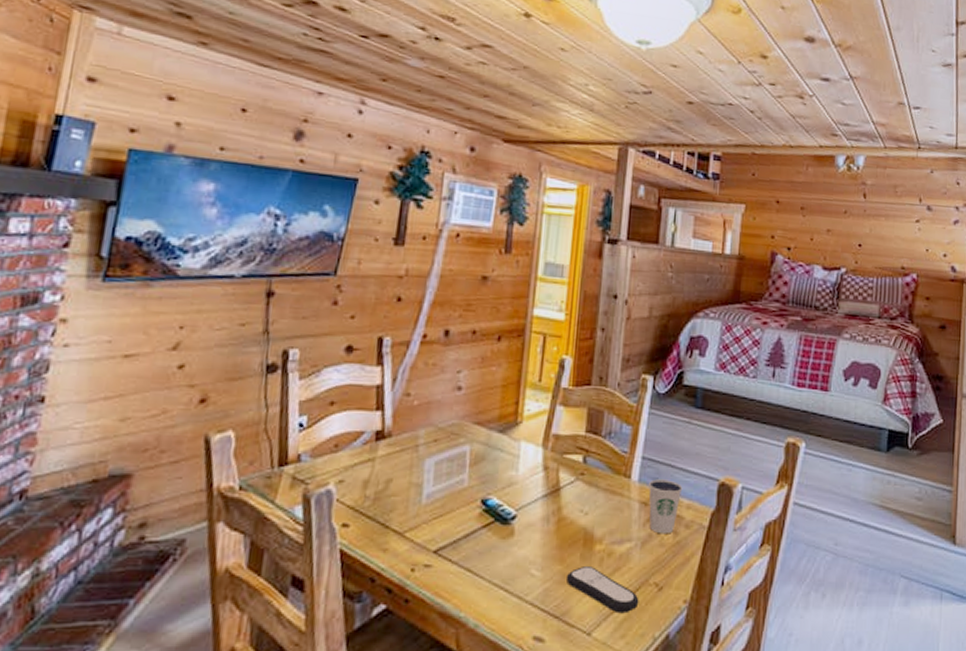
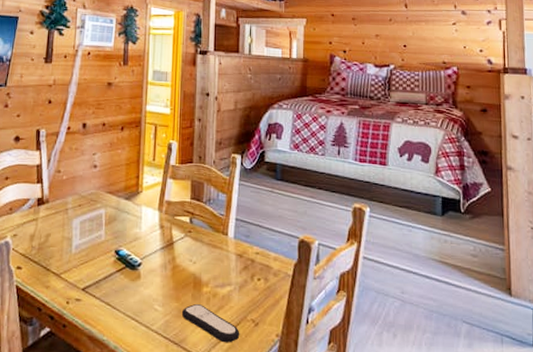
dixie cup: present [649,479,683,534] -> none [242,236,270,281]

